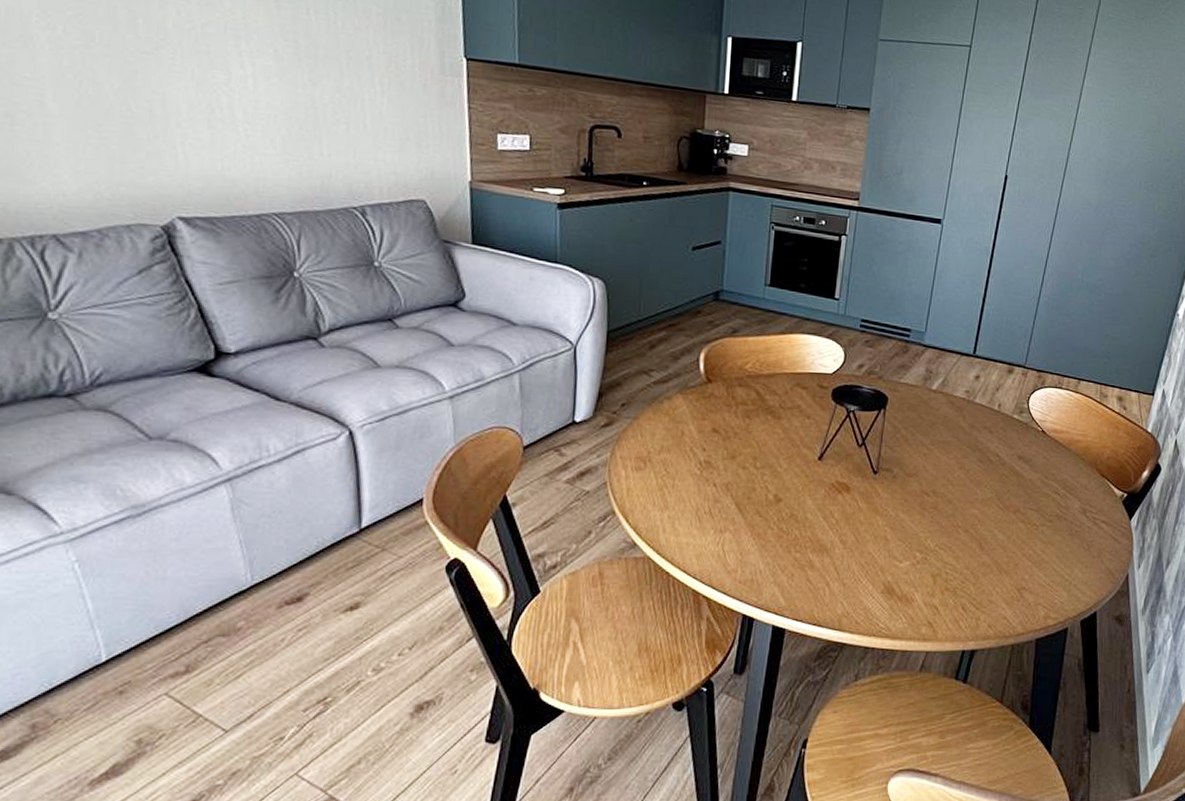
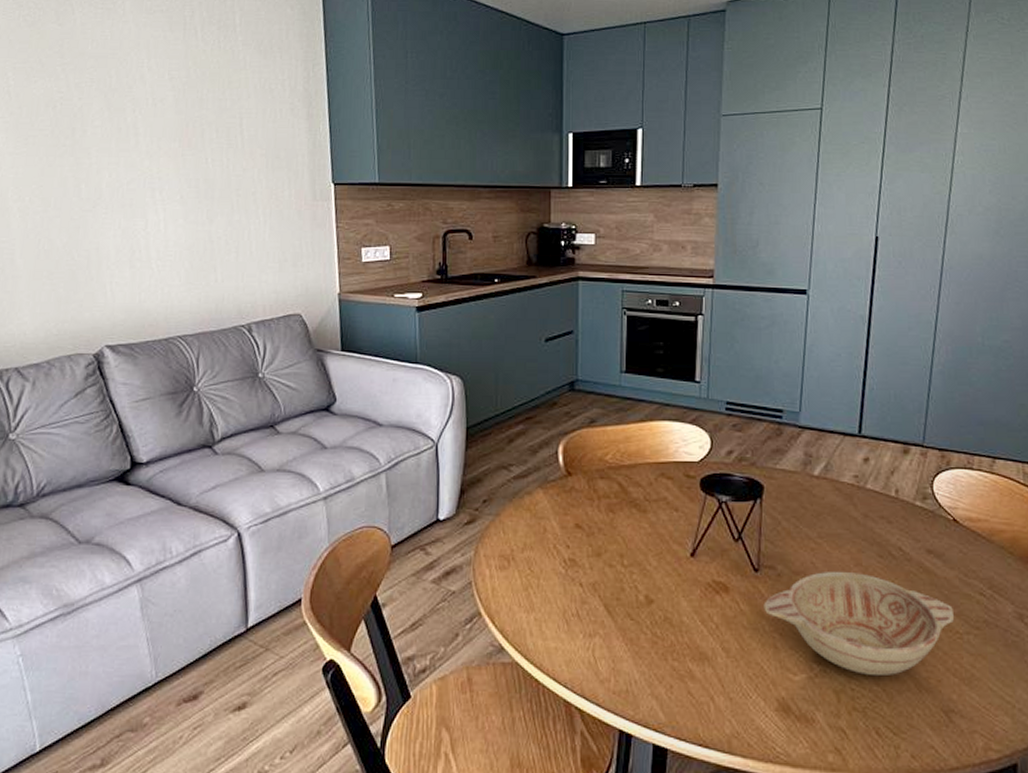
decorative bowl: none [879,473,1034,561] -> present [763,571,955,675]

